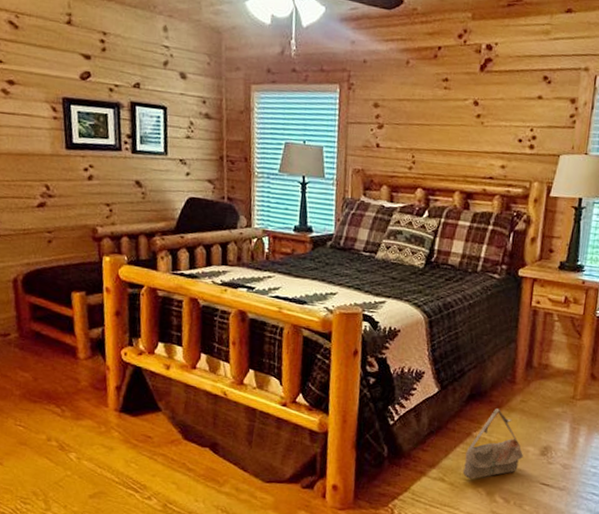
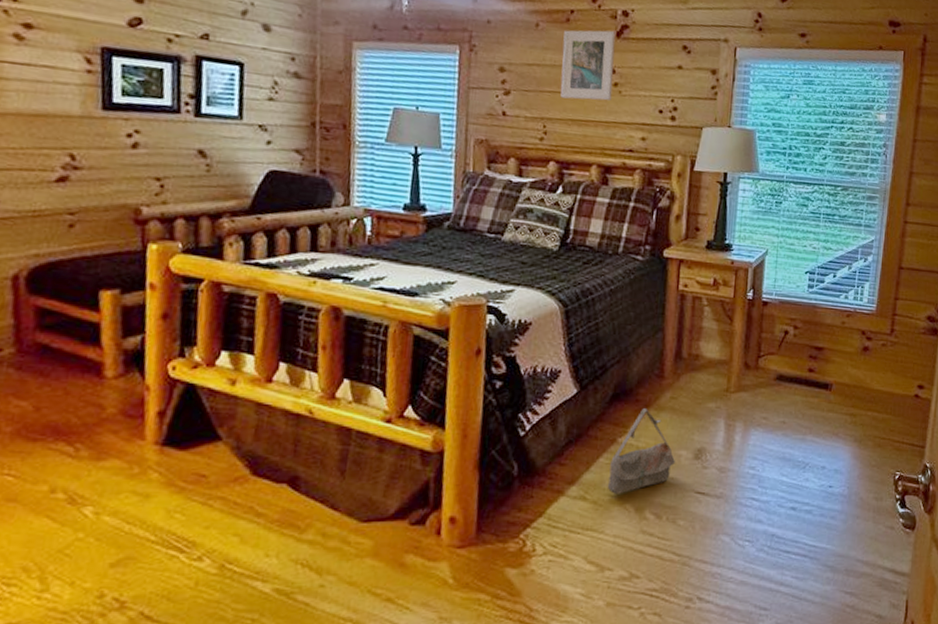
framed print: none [428,64,480,132] -> present [560,30,616,101]

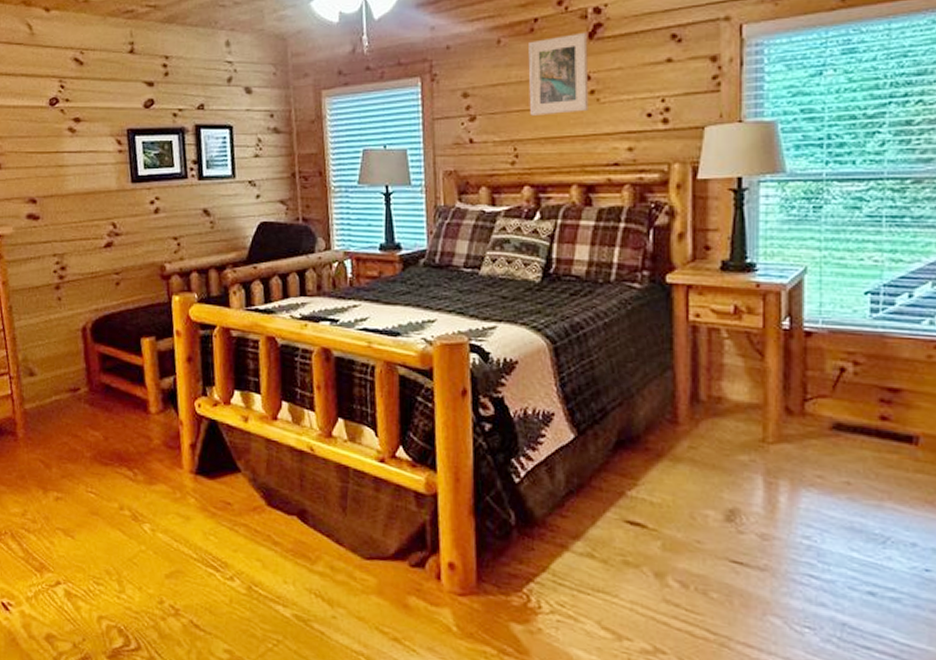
bag: present [607,408,676,494] -> none [618,458,702,555]

